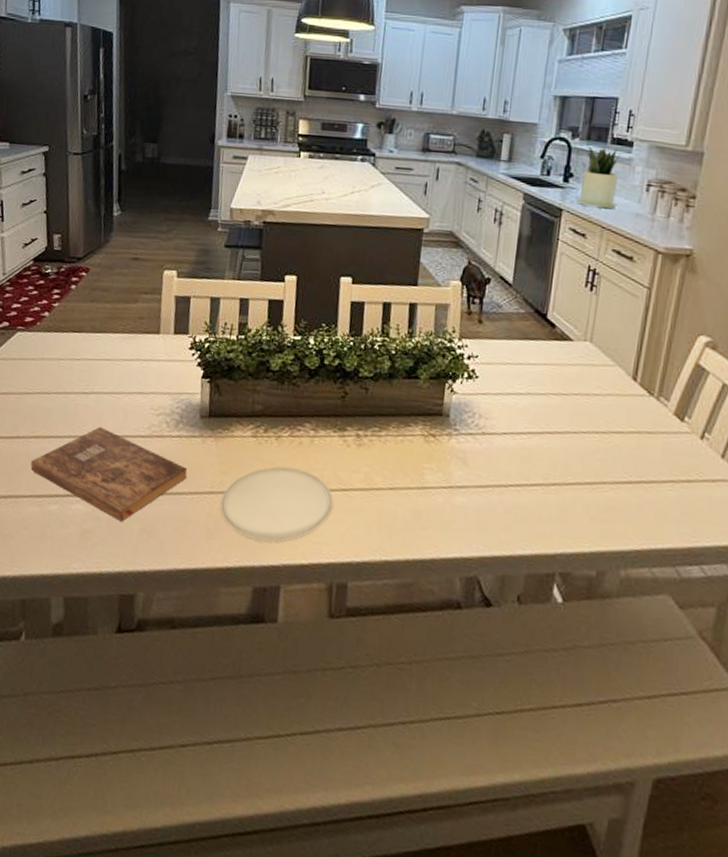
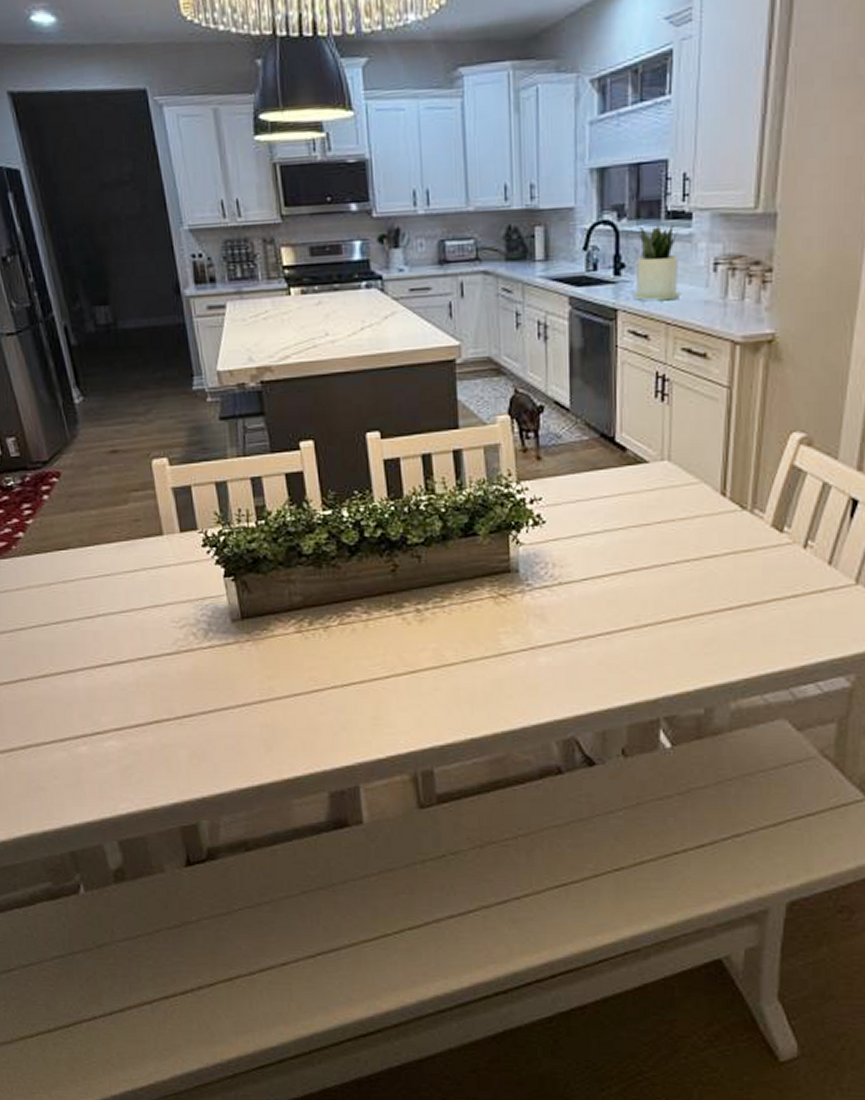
bible: present [30,426,188,522] -> none [44,651,230,750]
plate: present [220,466,334,543] -> none [274,658,403,743]

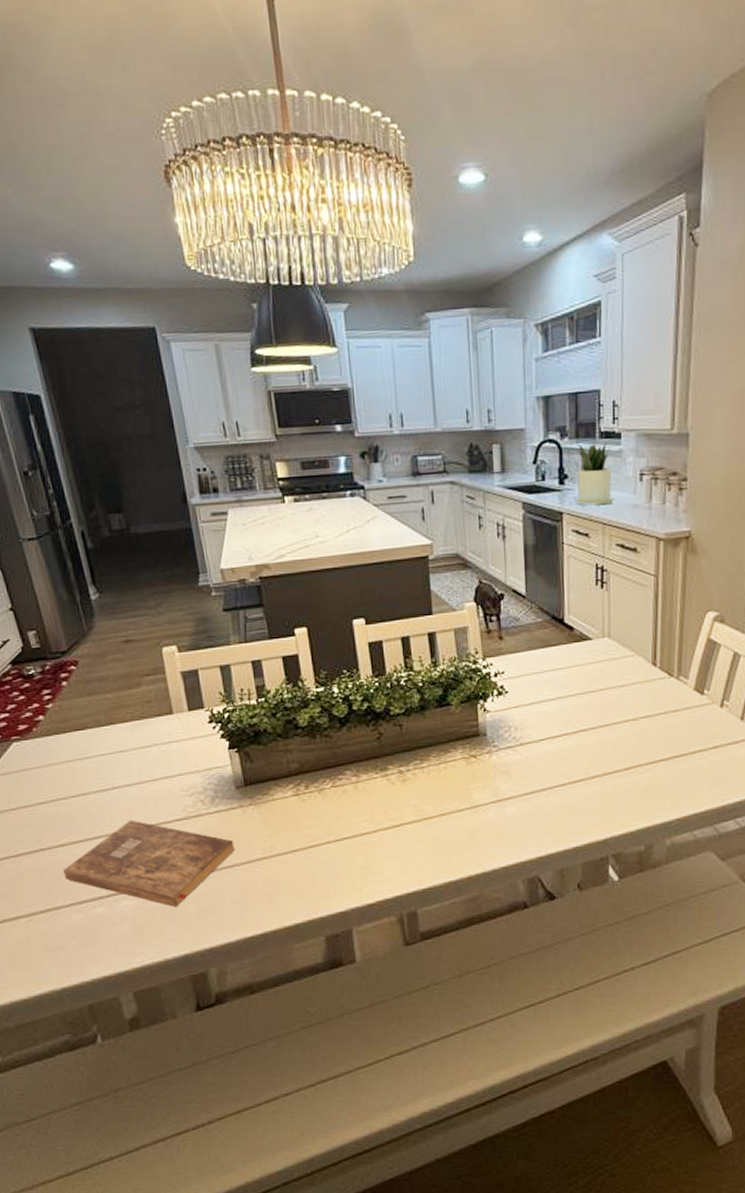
bible: none [44,651,230,750] -> present [63,820,235,907]

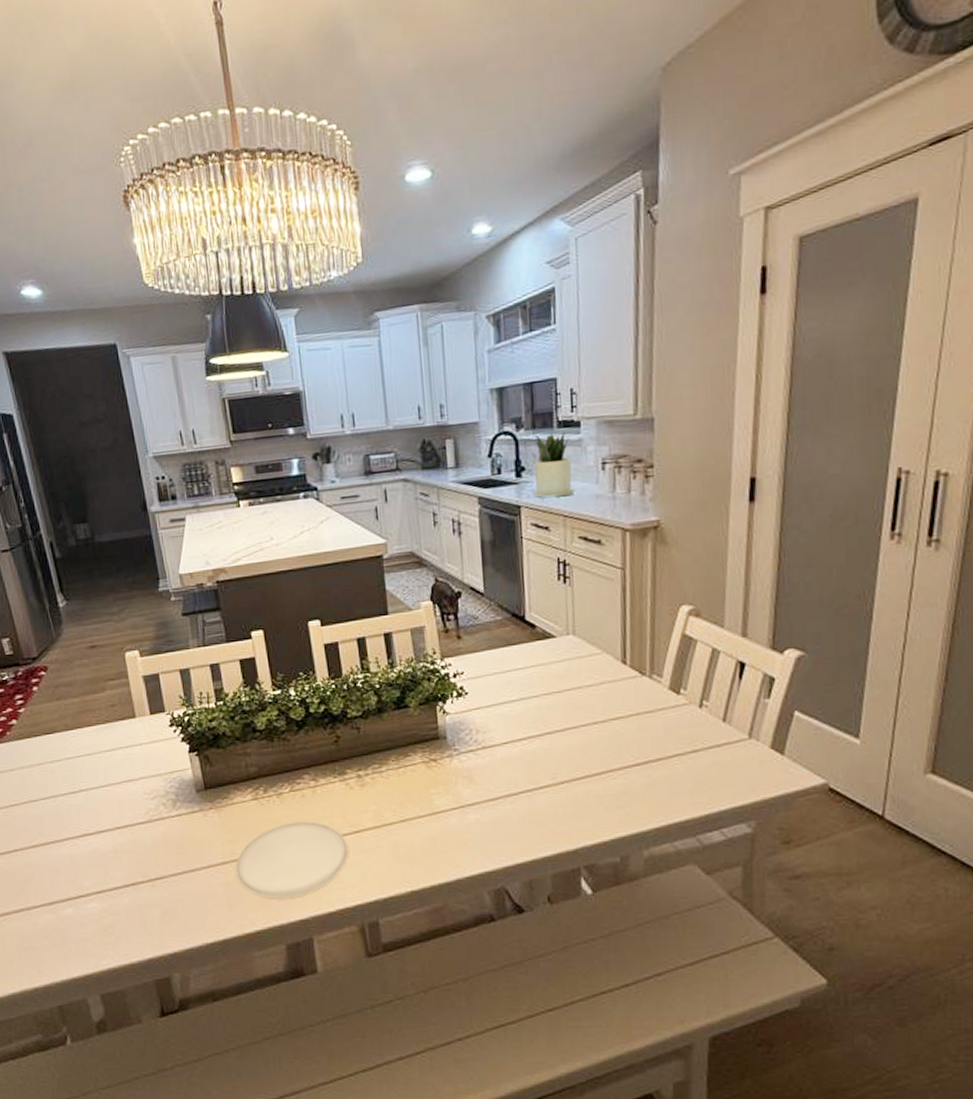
bible: present [63,820,235,907] -> none [35,822,196,910]
plate: none [275,816,389,893] -> present [235,821,349,899]

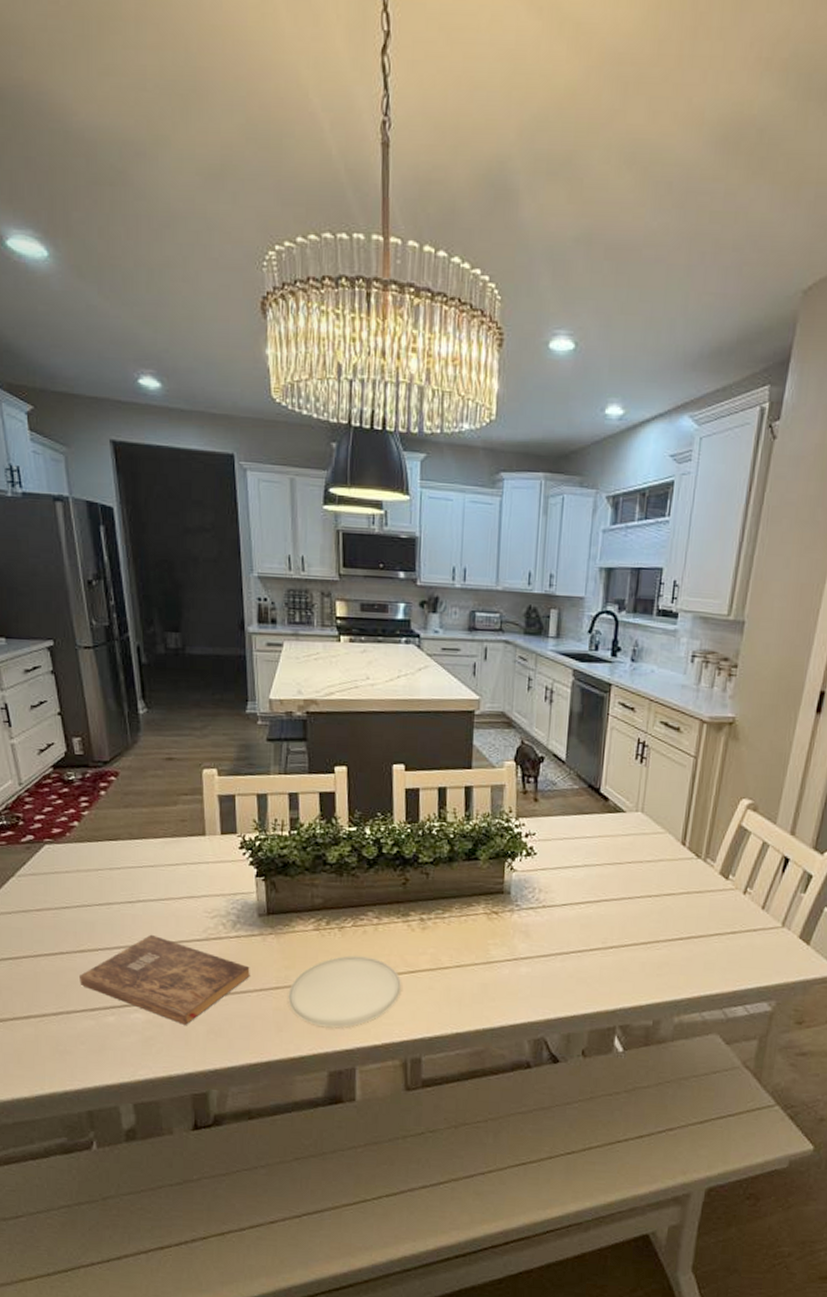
bible: none [35,822,196,910] -> present [80,934,250,1025]
planter: present [532,433,576,499] -> none [624,619,665,682]

